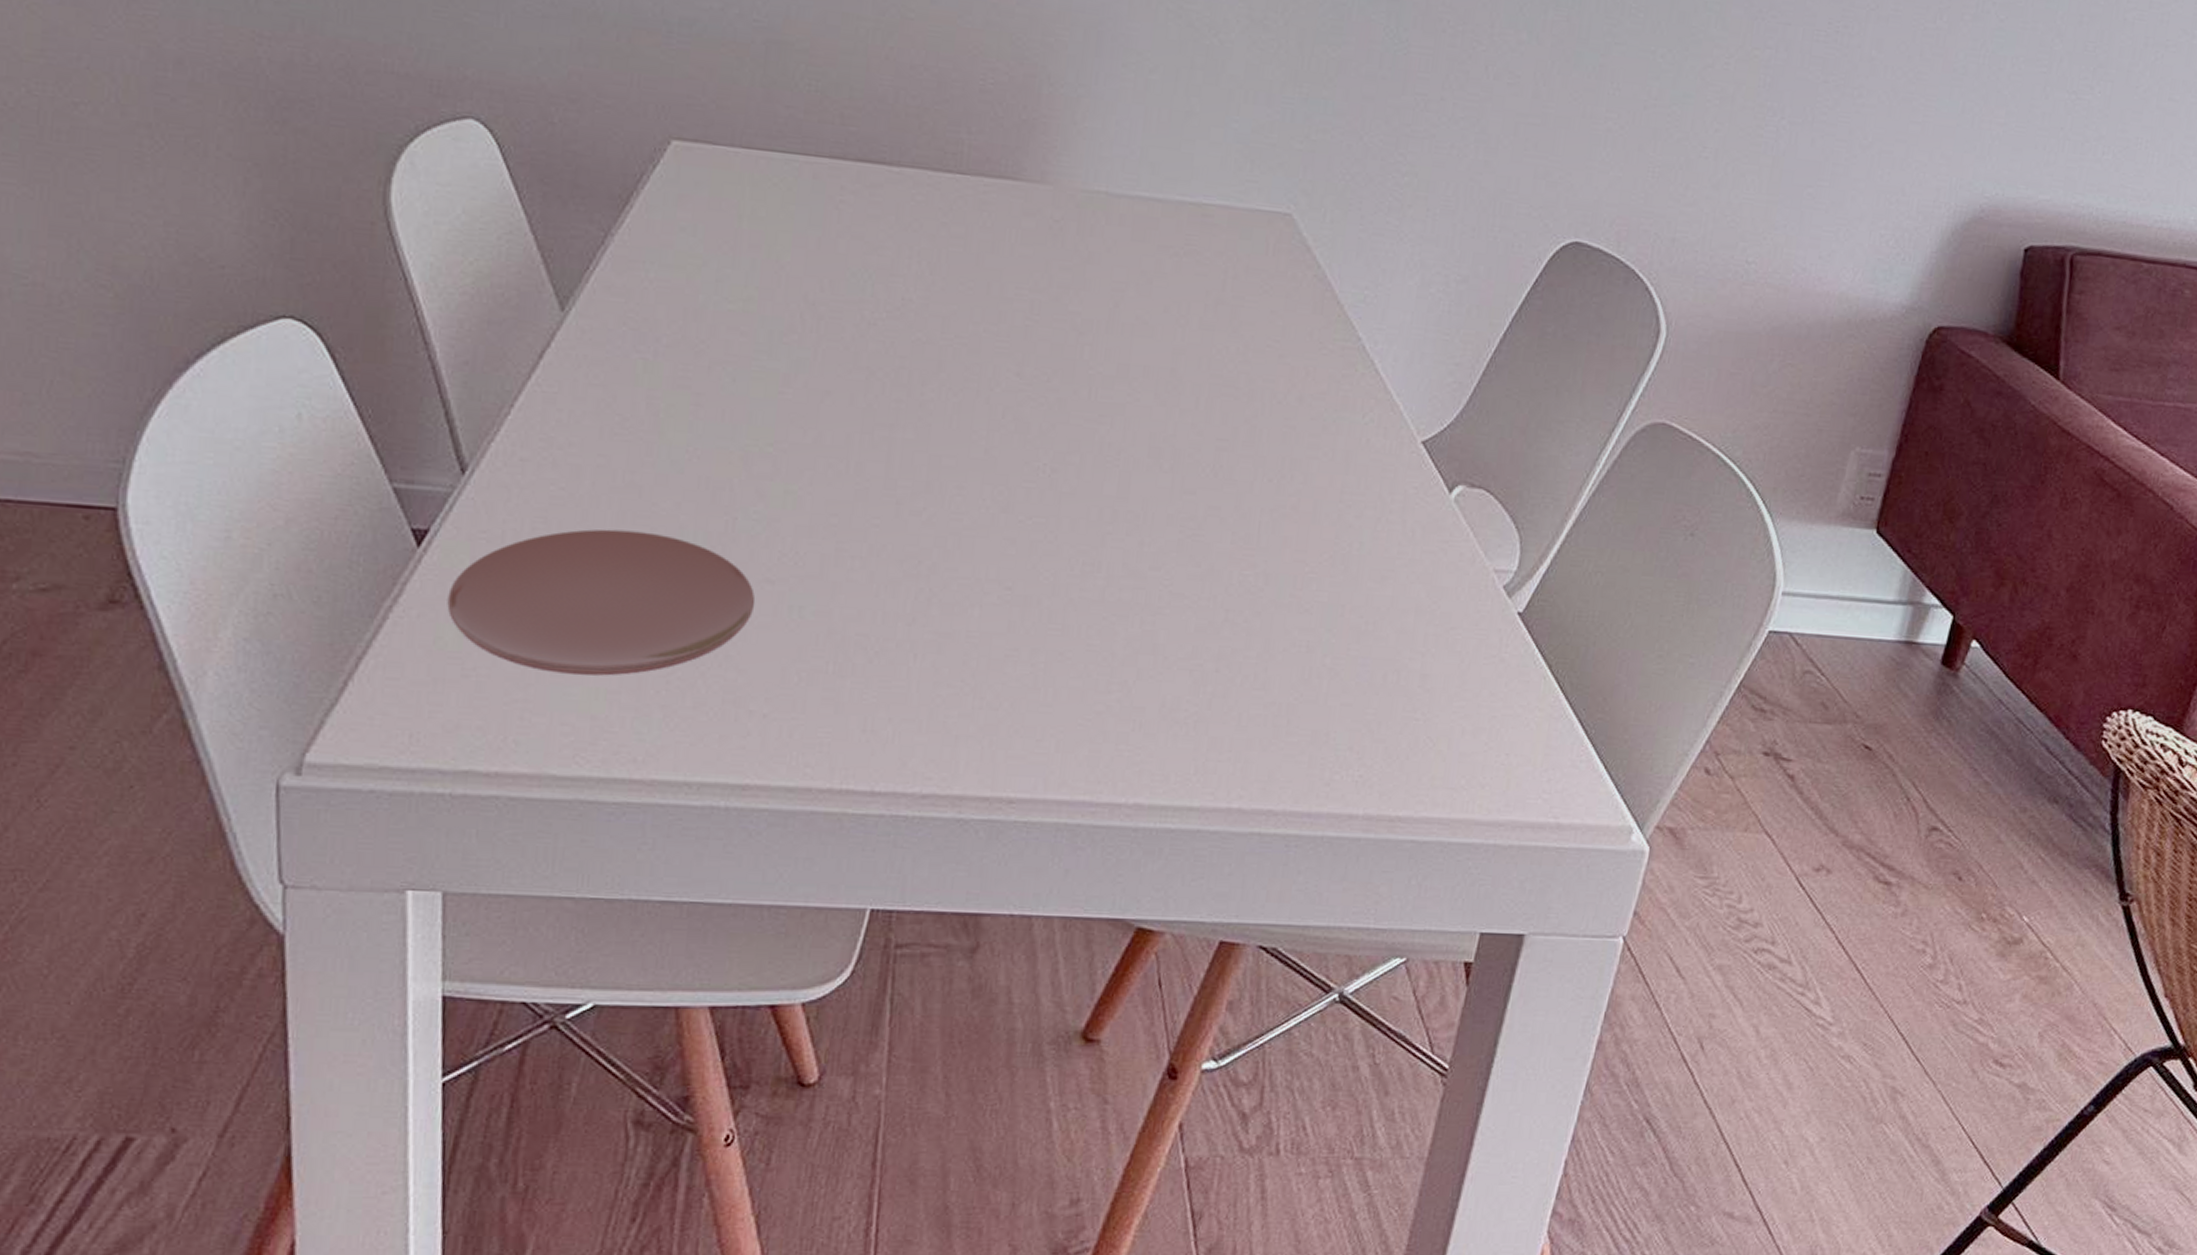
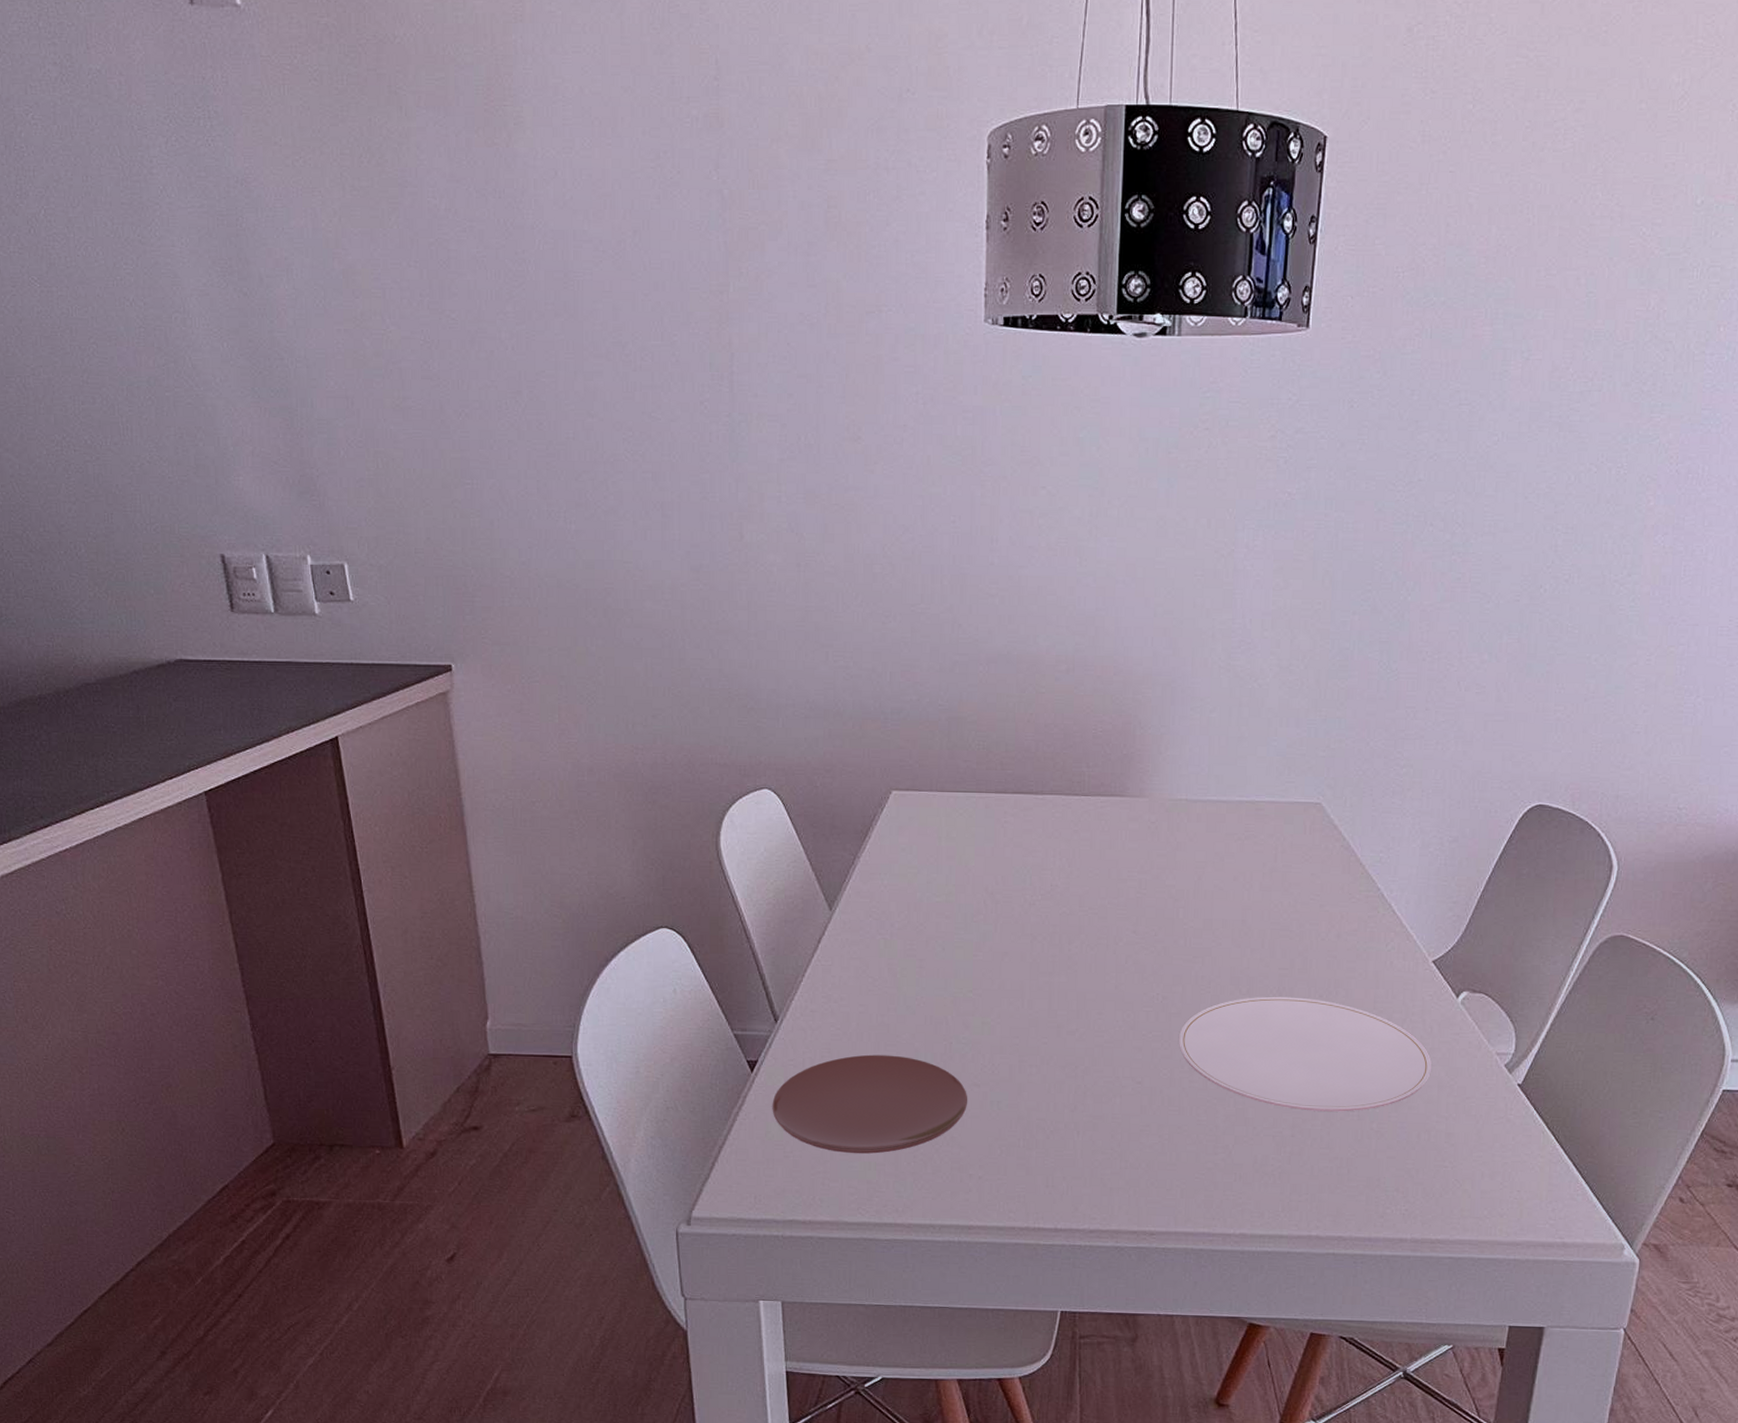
plate: none [1068,476,1411,641] -> present [1178,996,1433,1112]

